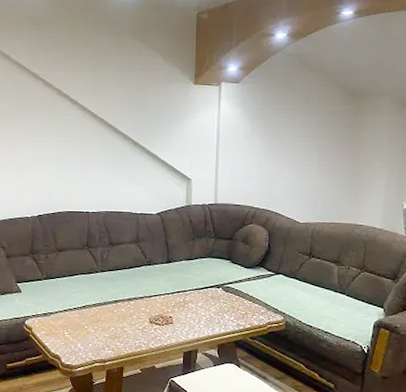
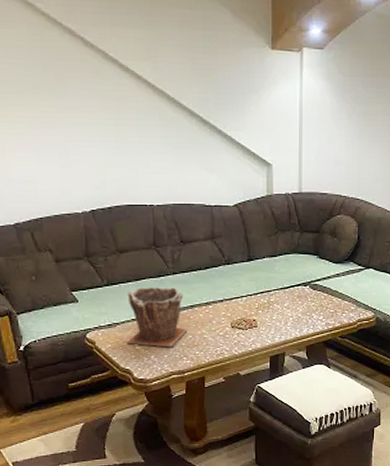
plant pot: none [58,282,111,338] -> present [127,287,187,348]

